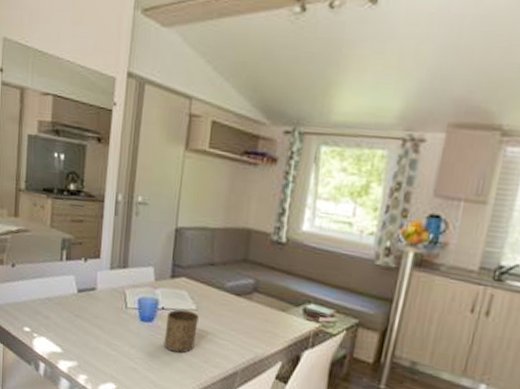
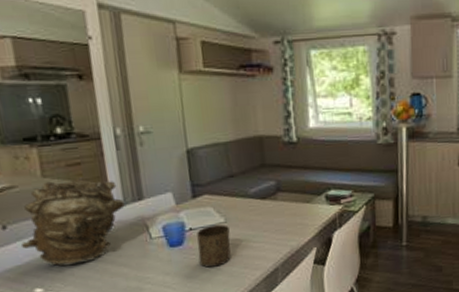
vase: none [22,232,111,315] -> present [20,177,125,266]

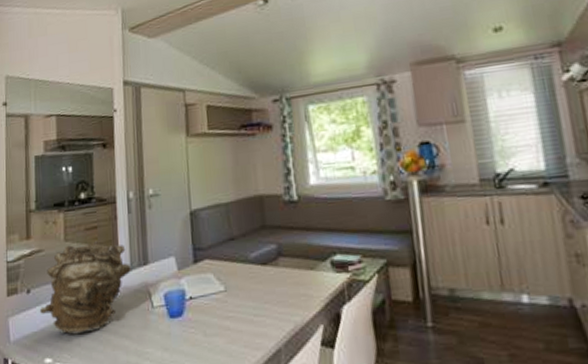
cup: present [197,224,231,268] -> none [196,293,231,344]

